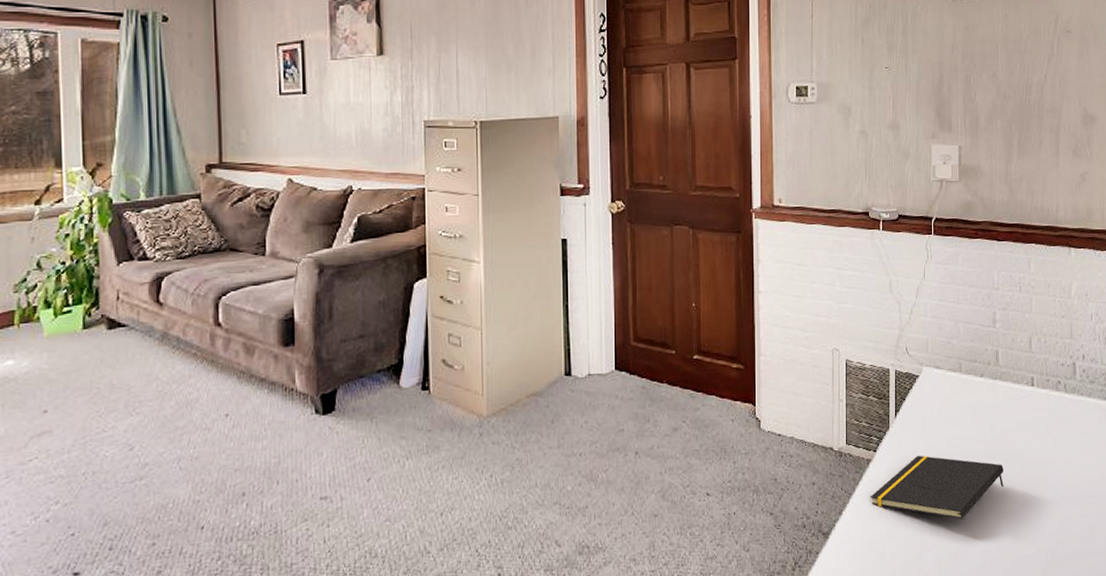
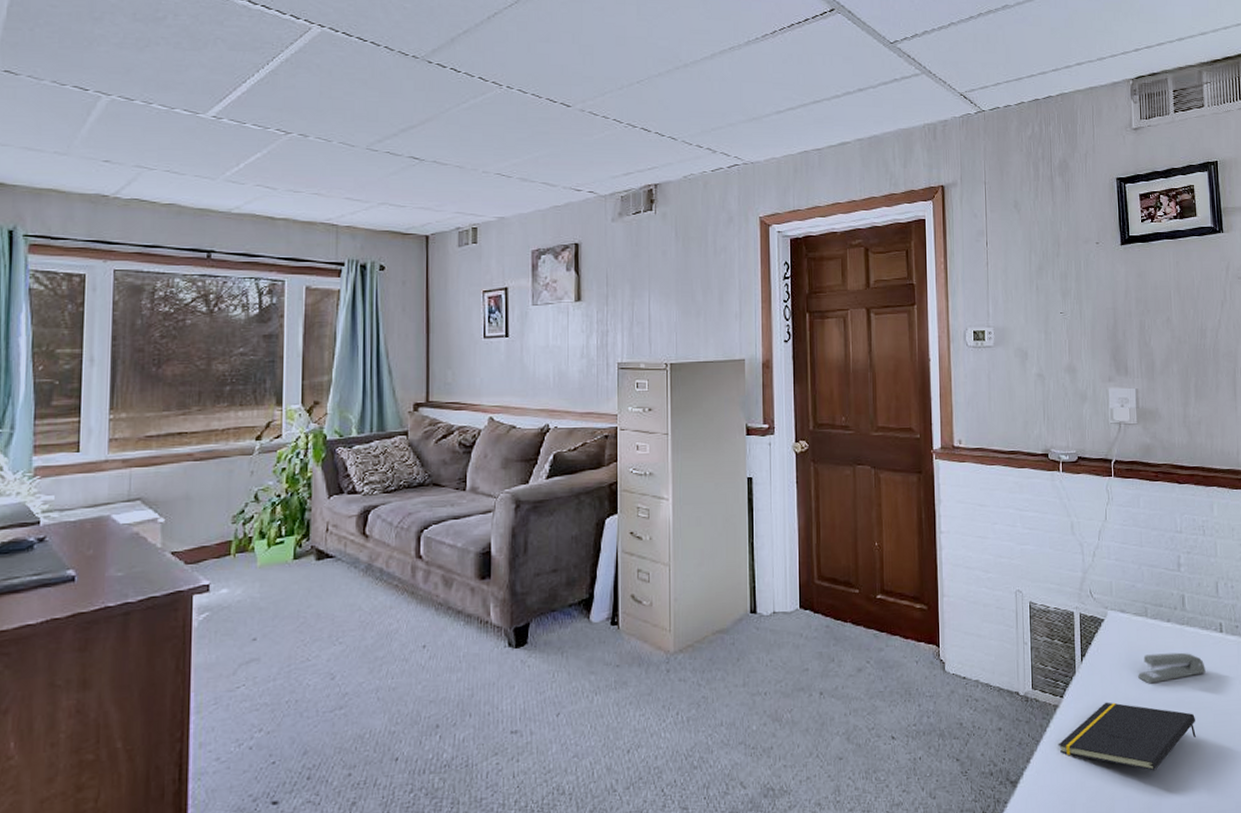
stapler: none [950,406,1016,437] -> present [1138,652,1206,684]

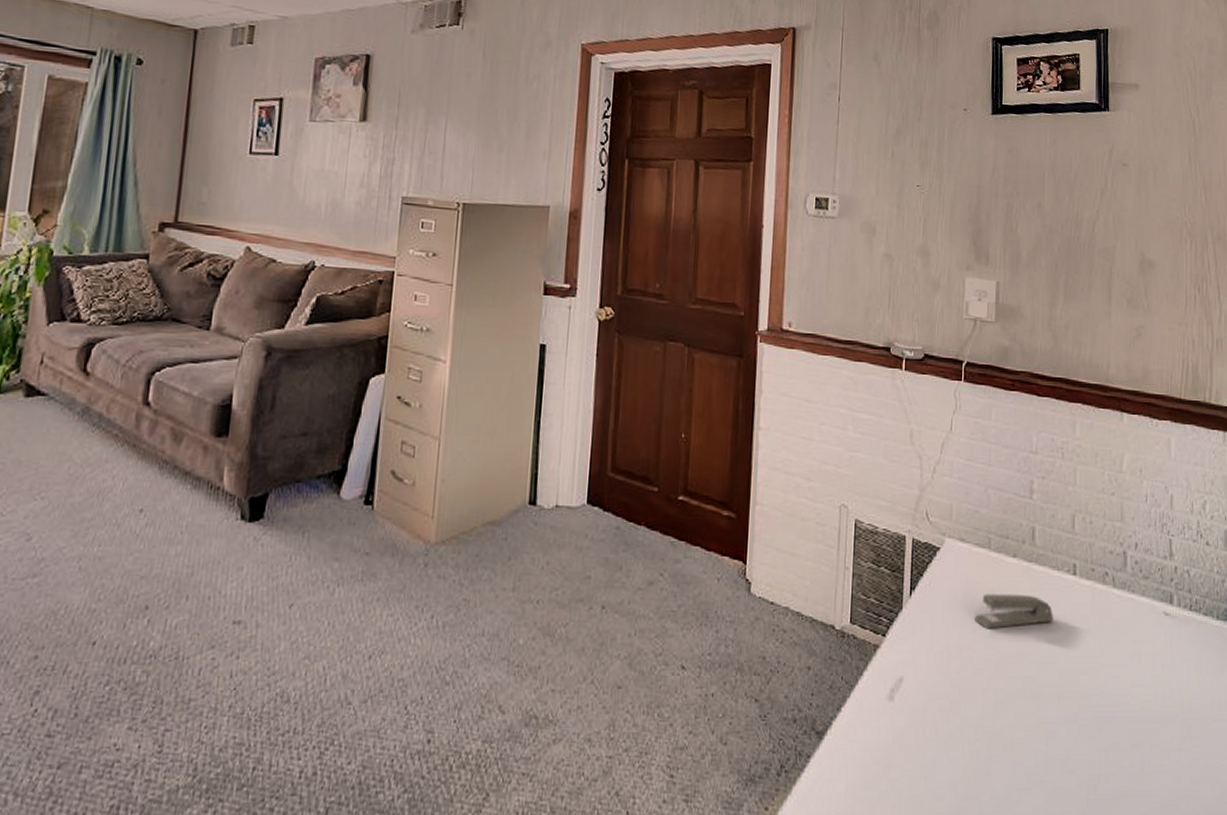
notepad: present [1058,702,1196,771] -> none [875,646,1037,733]

